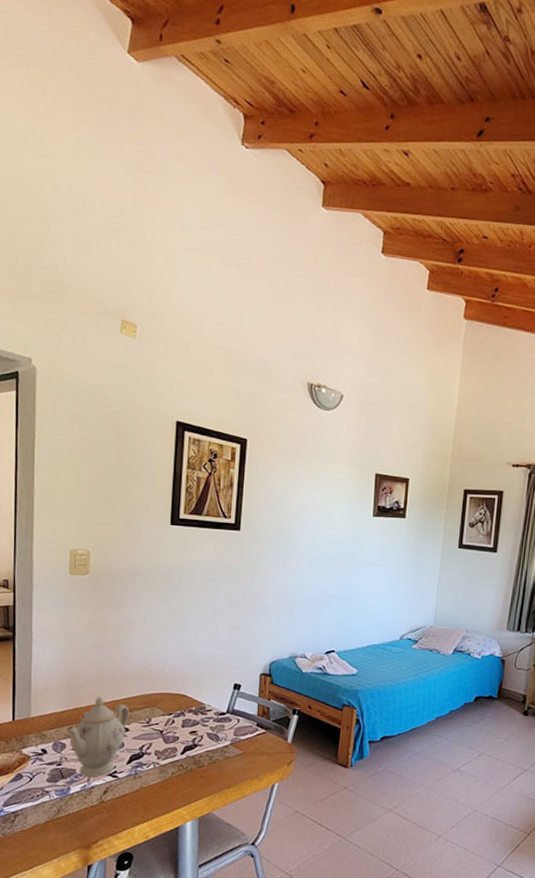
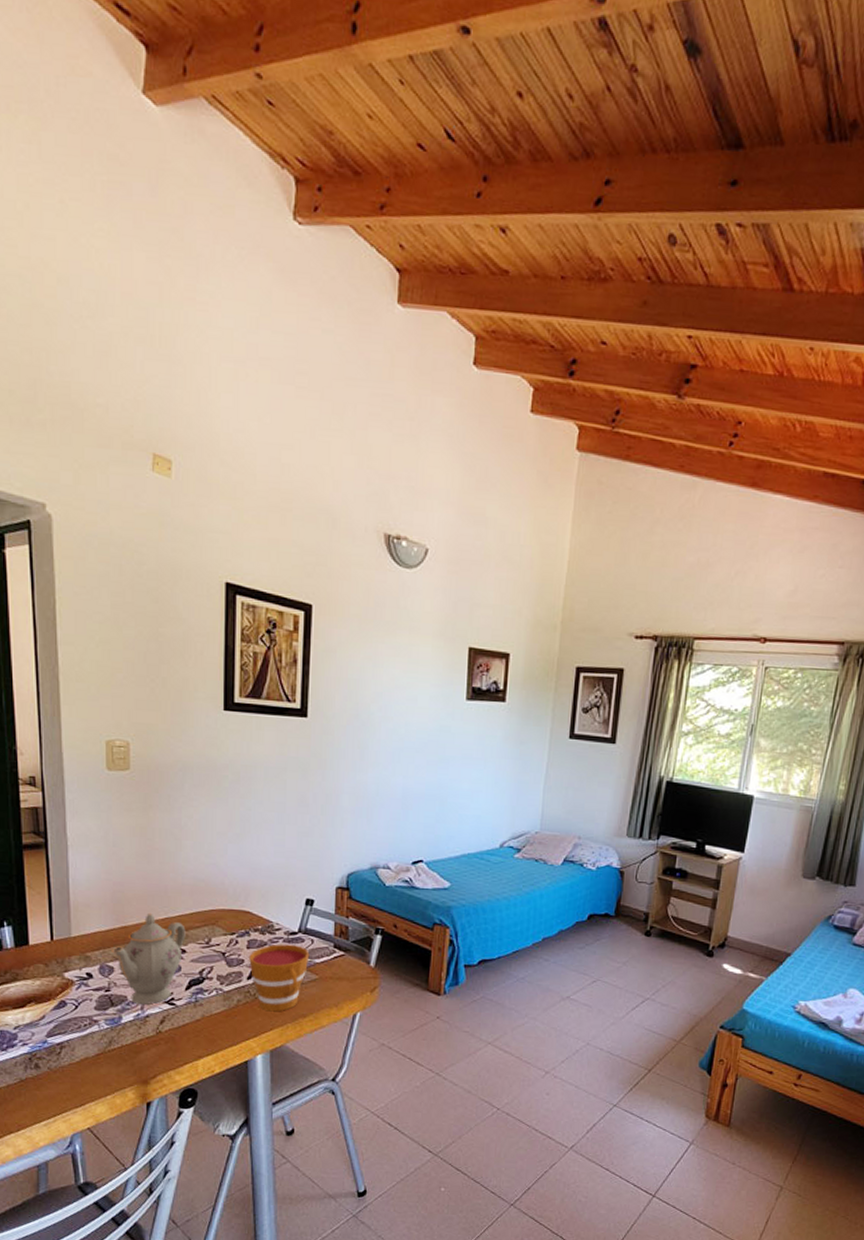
cup: none [183,723,236,783] -> present [249,944,310,1012]

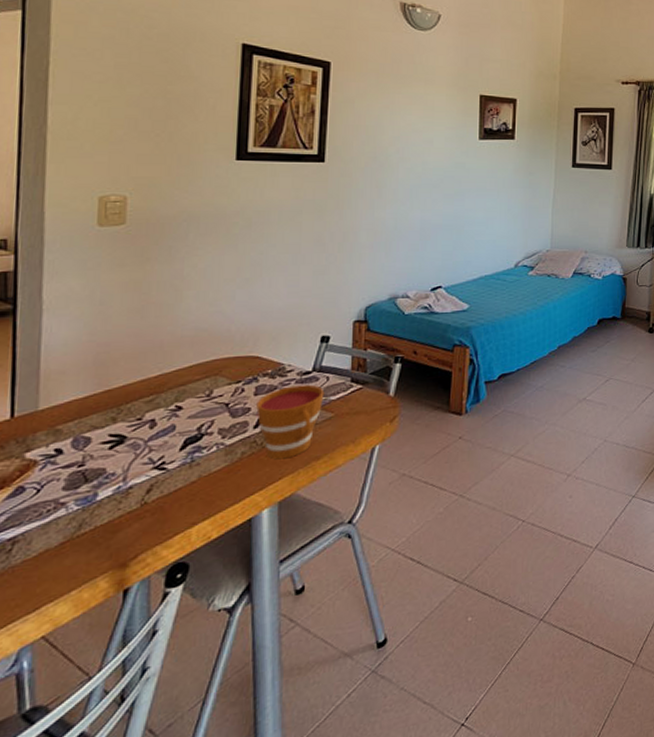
teapot: present [112,912,186,1005] -> none [90,371,183,476]

